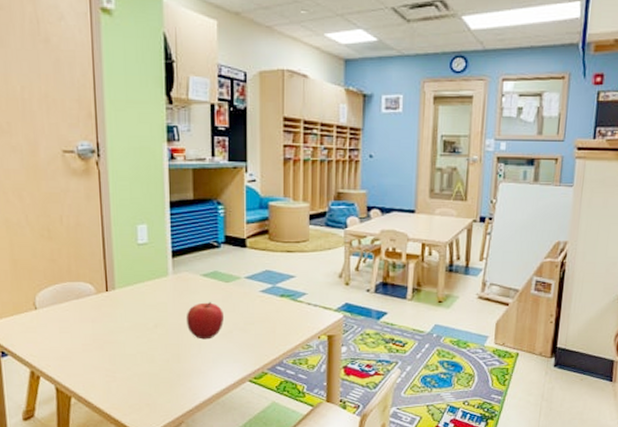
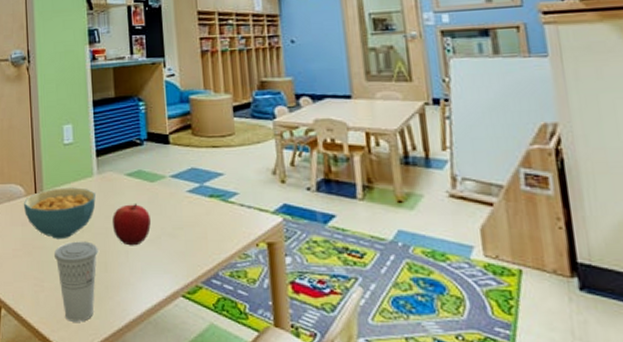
cereal bowl: none [94,286,170,335] -> present [24,187,96,240]
cup: none [126,336,171,406] -> present [53,241,98,322]

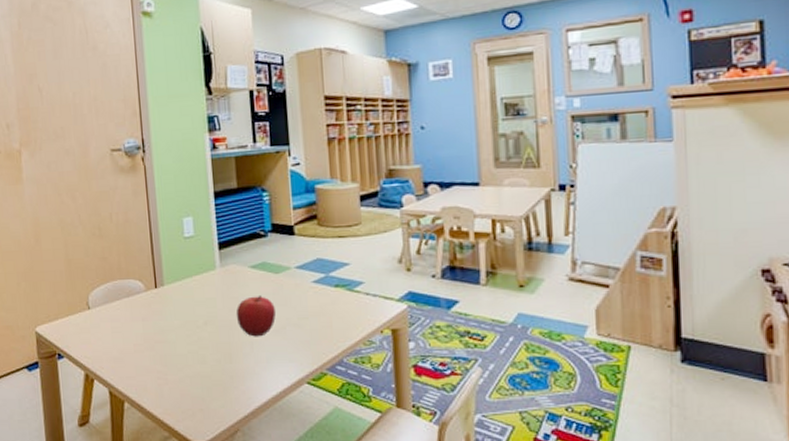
cereal bowl: present [24,187,96,240] -> none [144,281,219,333]
cup: present [53,241,98,322] -> none [176,334,223,411]

